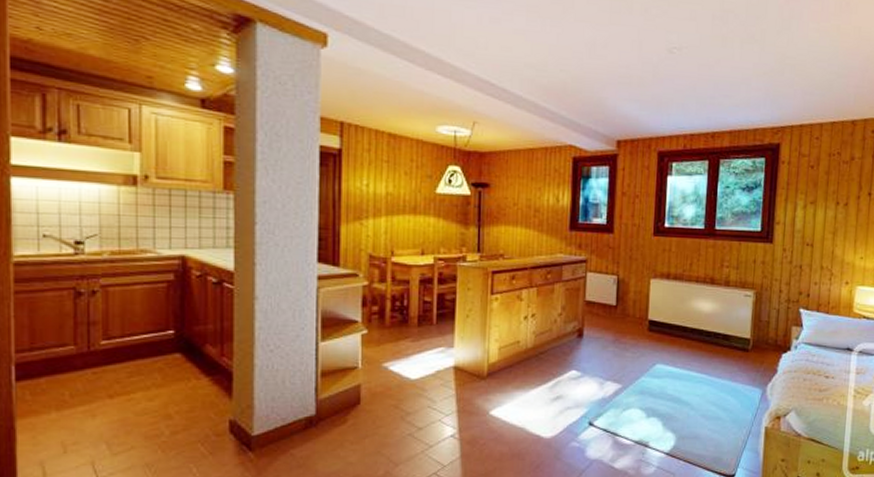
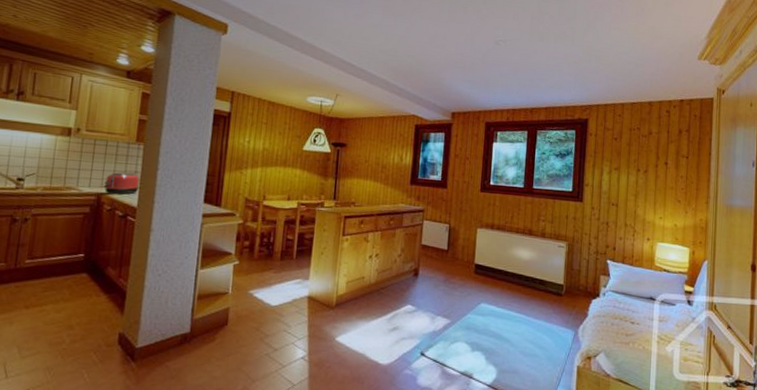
toaster: none [188,228,233,257] -> present [104,172,139,195]

